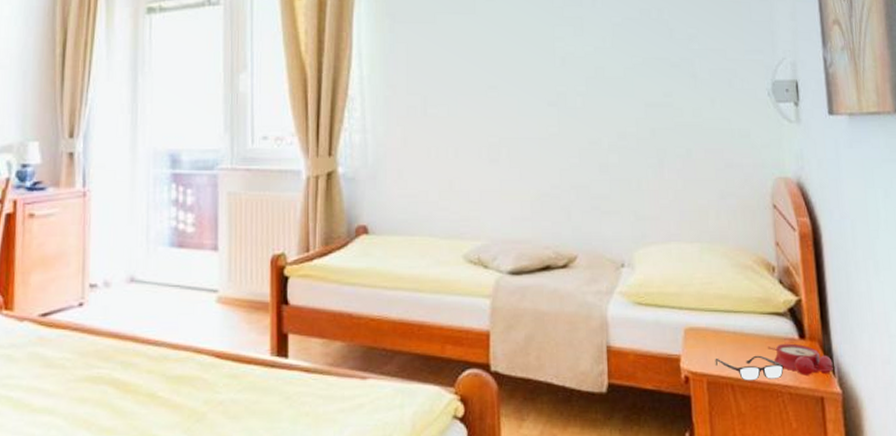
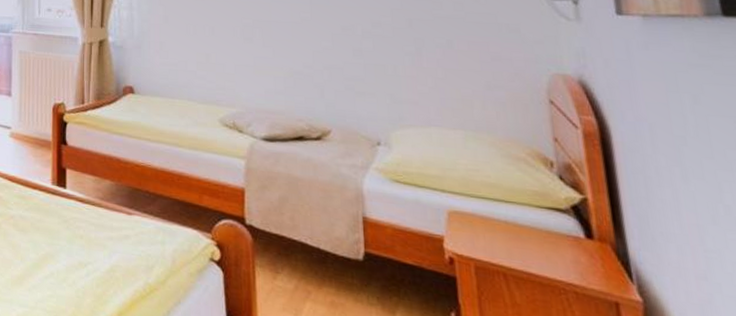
eyeglasses: present [715,355,784,381] -> none [483,244,567,276]
alarm clock: present [768,343,833,375] -> none [547,240,631,279]

